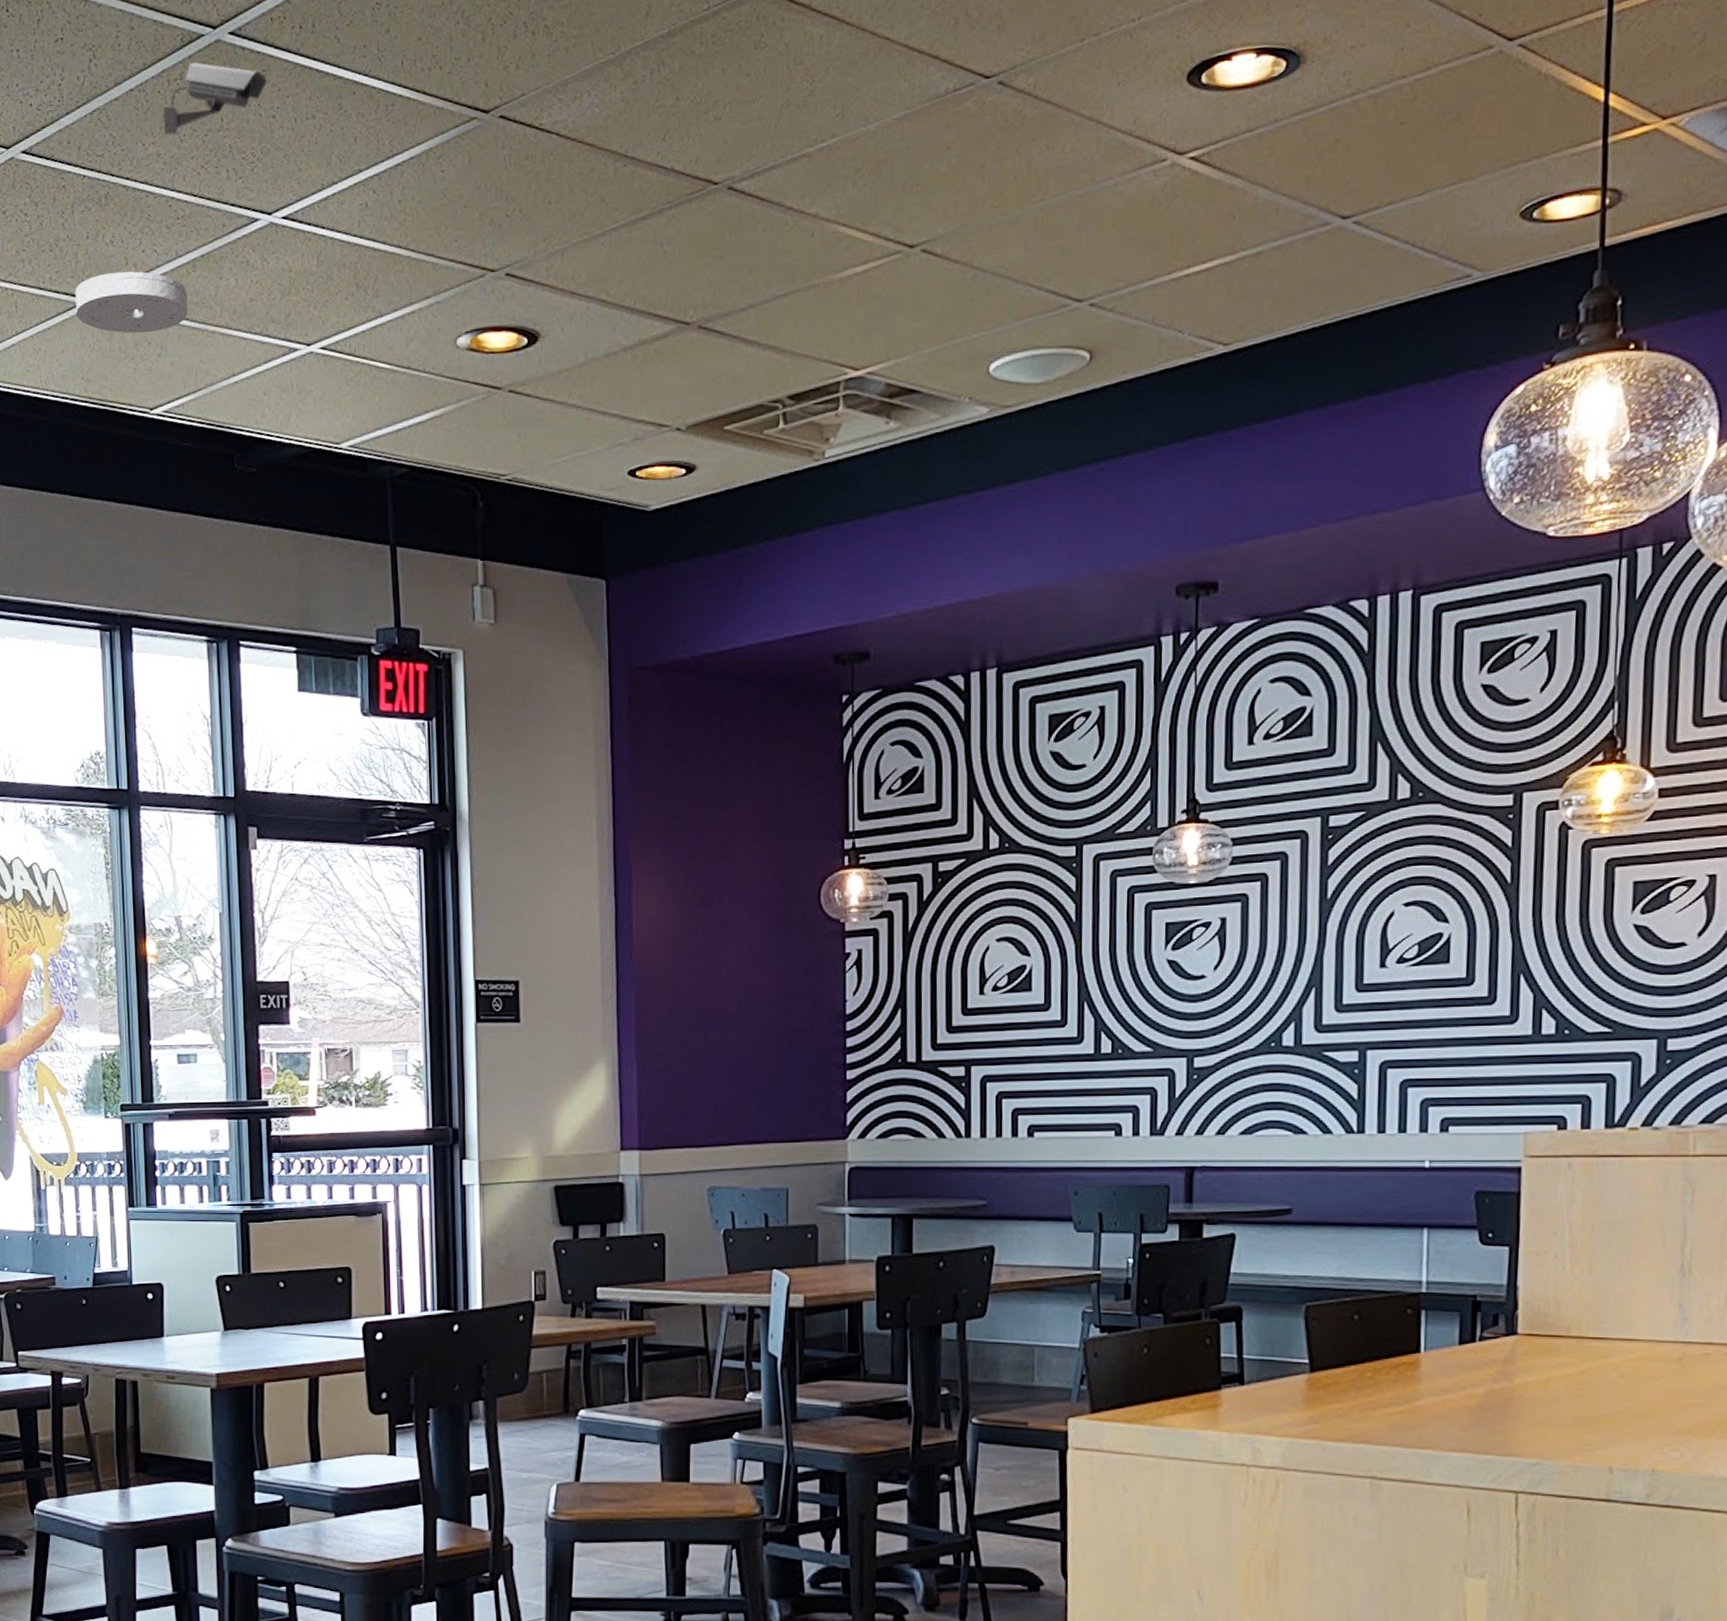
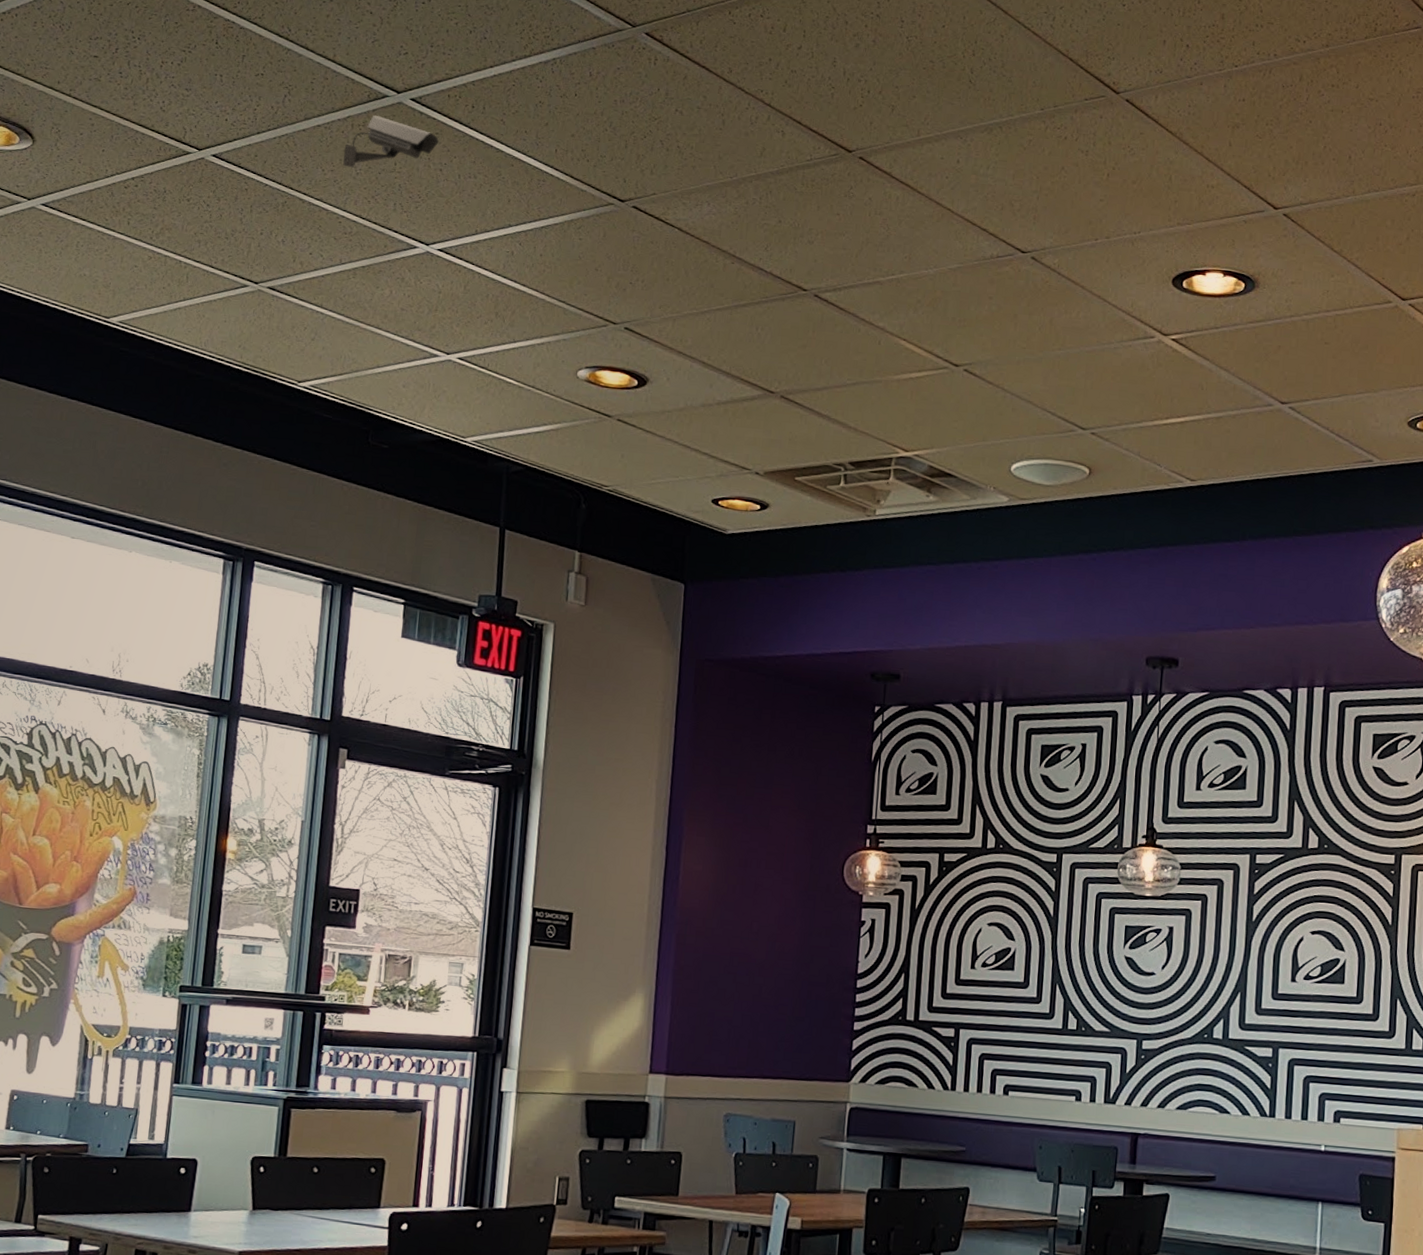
smoke detector: present [75,271,188,334] -> none [241,265,346,320]

